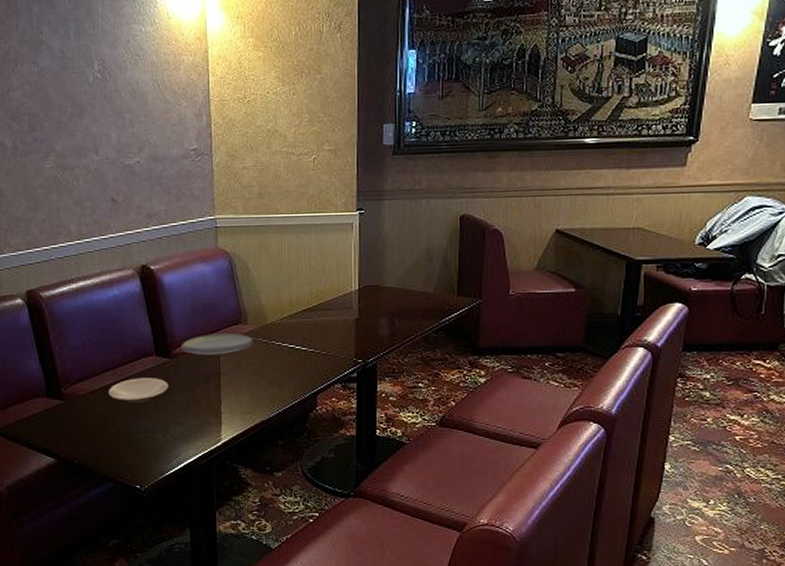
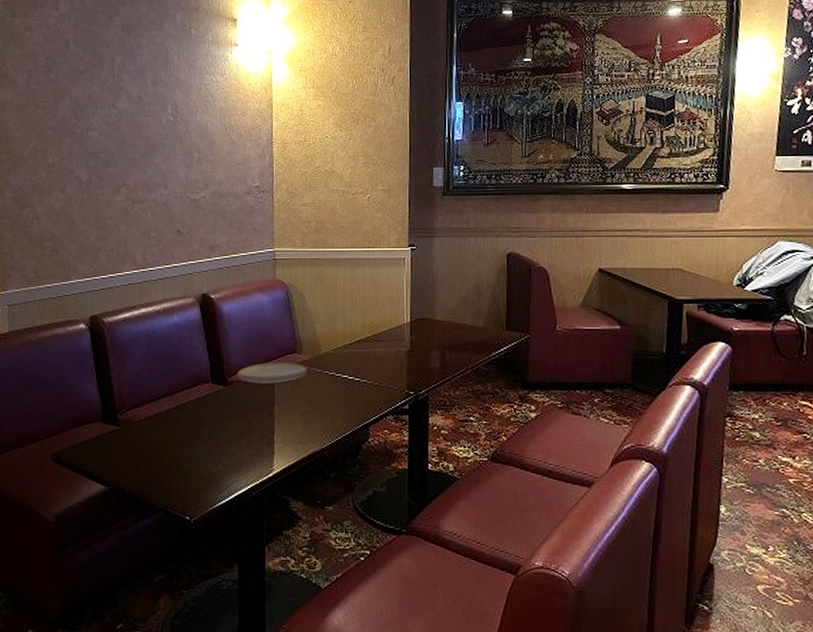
saucer: present [108,378,170,404] -> none [163,405,224,432]

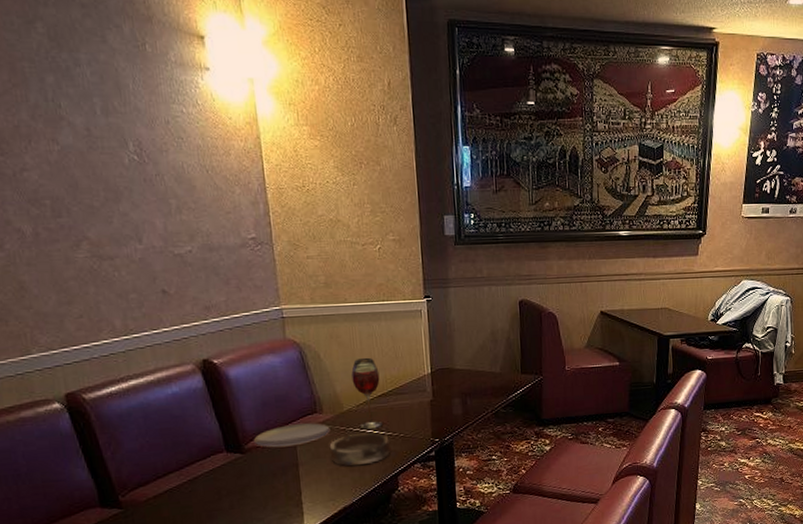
ashtray: none [305,377,365,411] -> present [329,432,391,467]
wineglass: none [332,302,359,374] -> present [351,357,382,430]

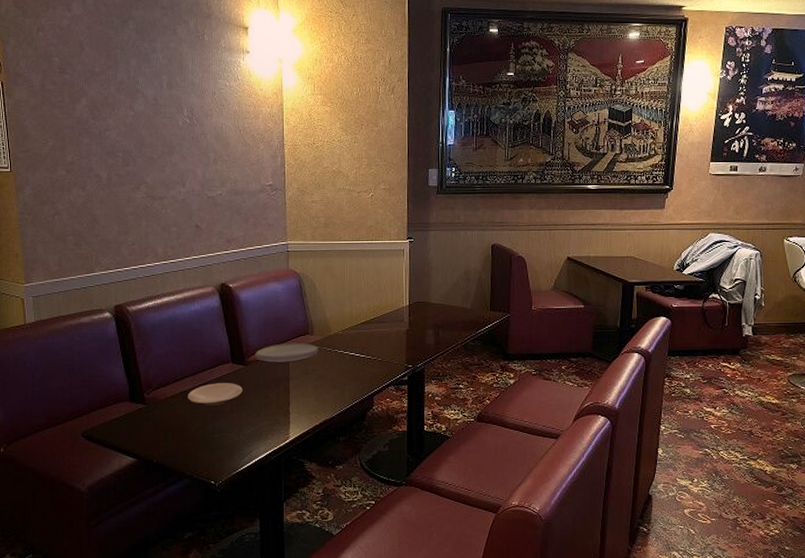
saucer: none [175,475,245,504] -> present [188,383,244,407]
ashtray: present [329,432,391,467] -> none [316,354,369,384]
wineglass: present [351,357,382,430] -> none [340,288,364,352]

